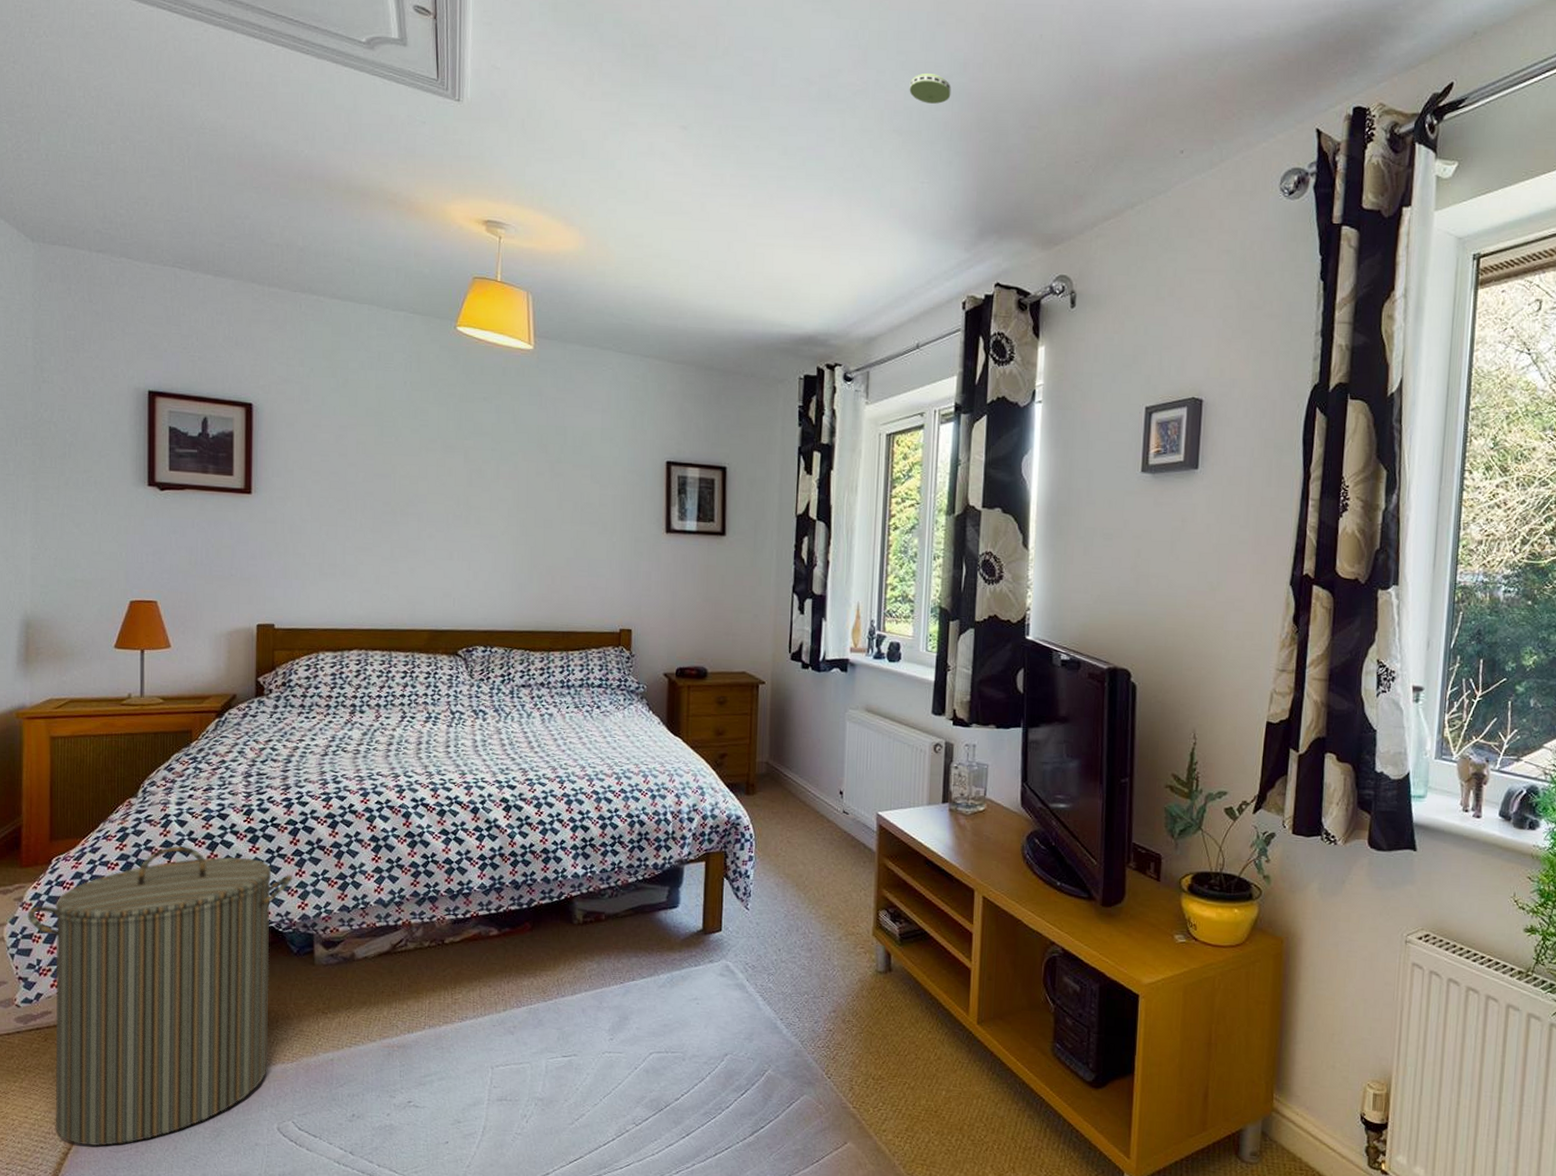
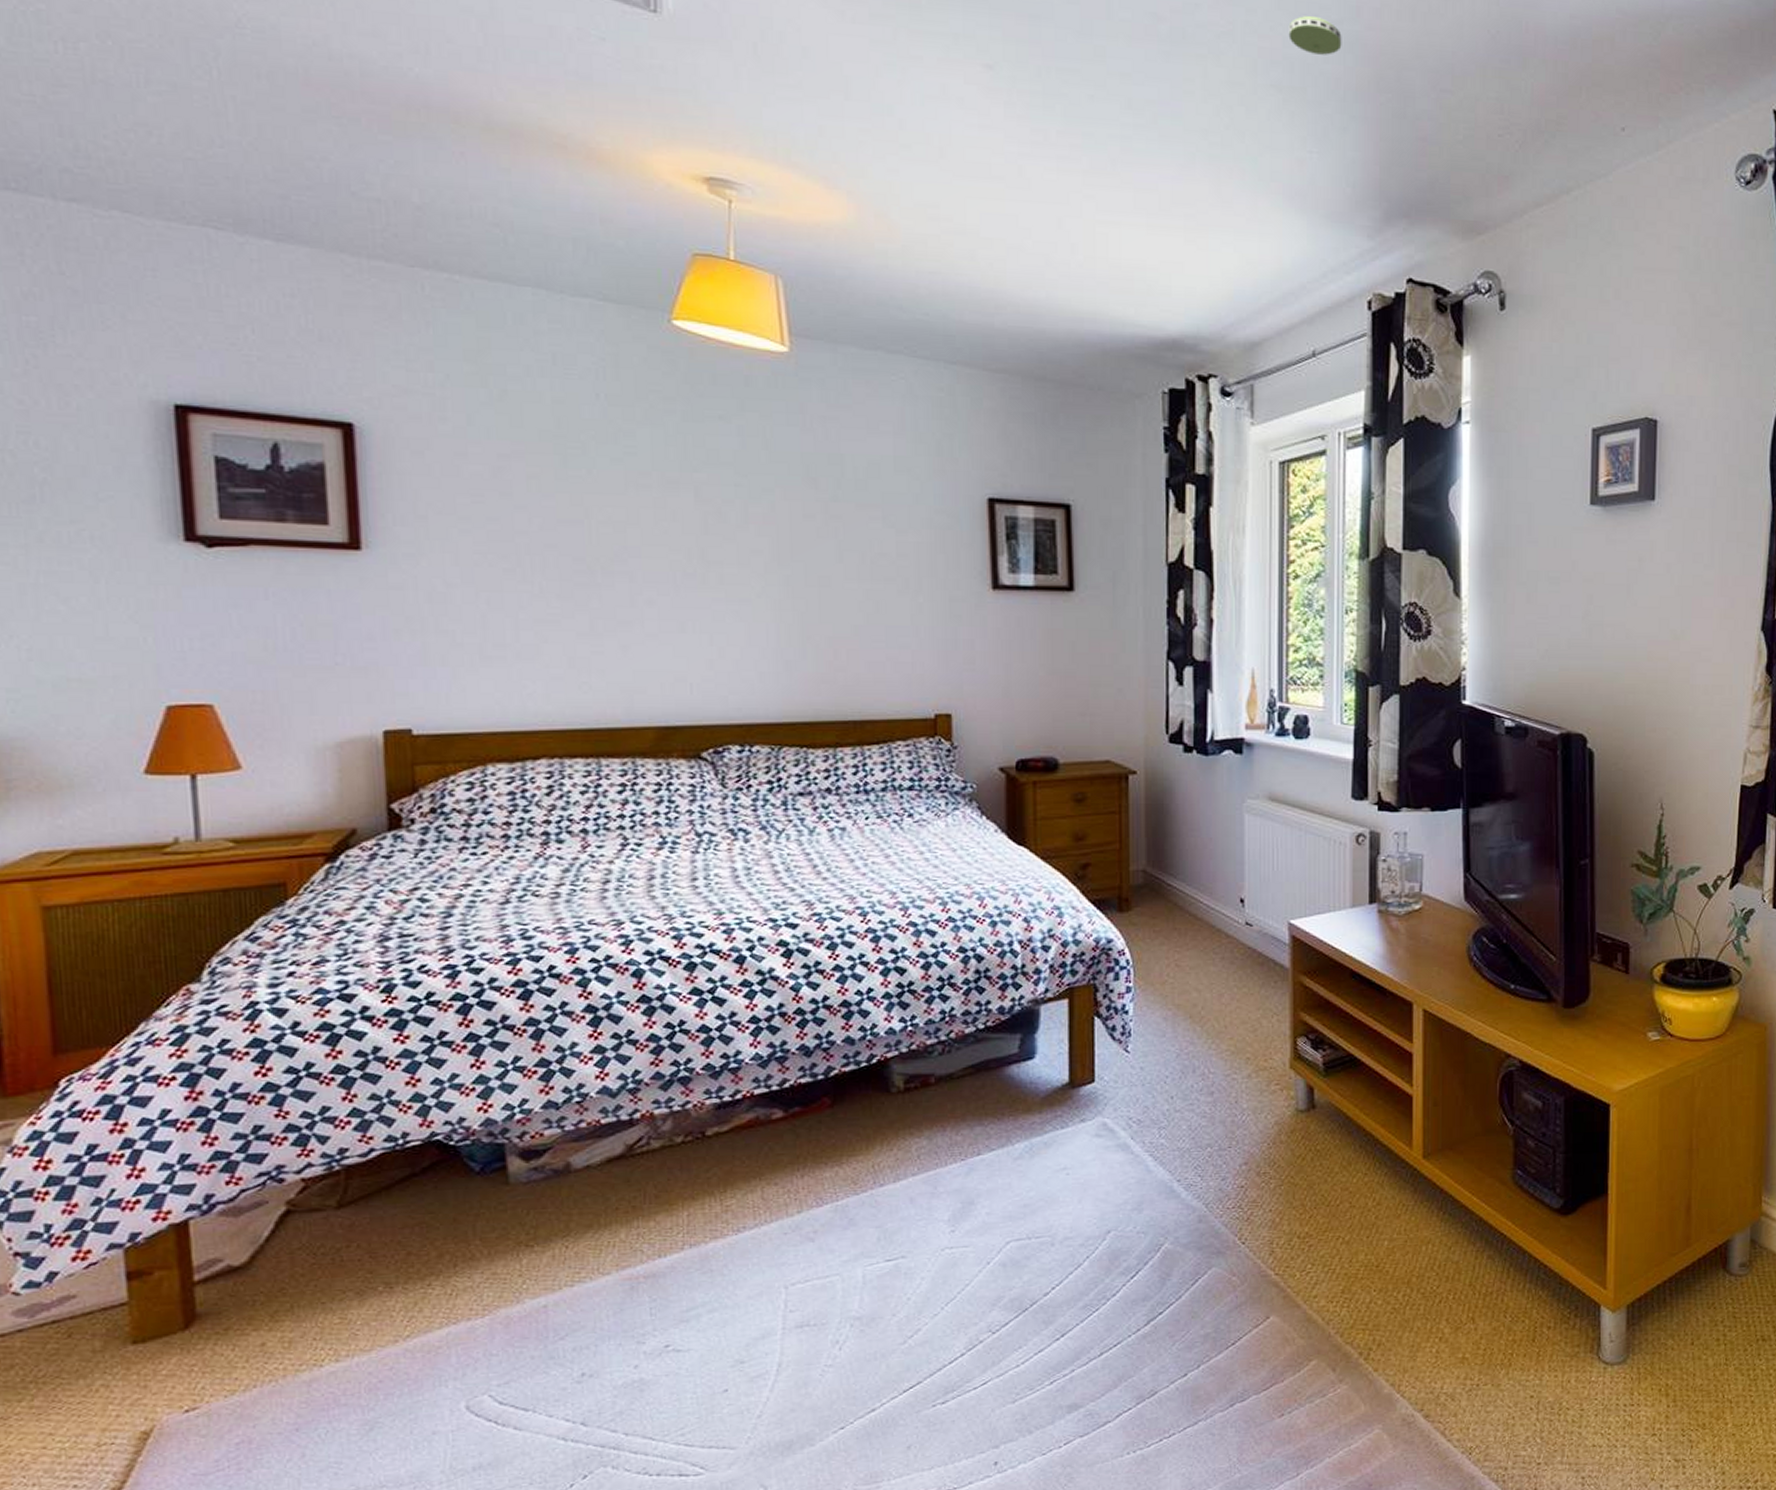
laundry hamper: present [27,845,292,1147] -> none [21,1043,466,1473]

